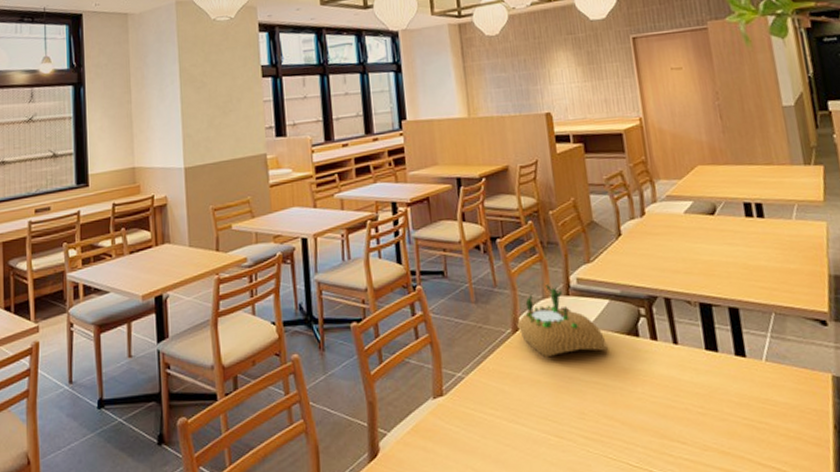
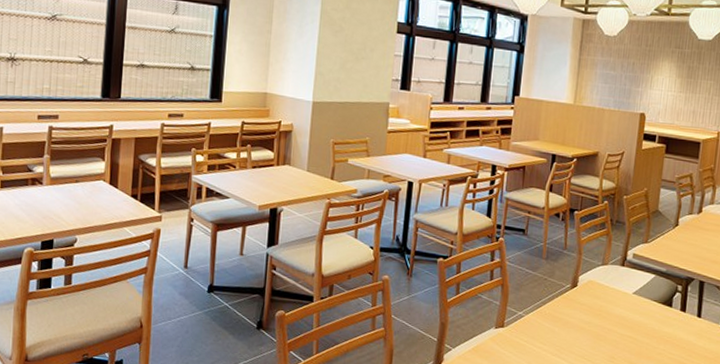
succulent planter: present [517,285,608,358] -> none [576,255,645,314]

